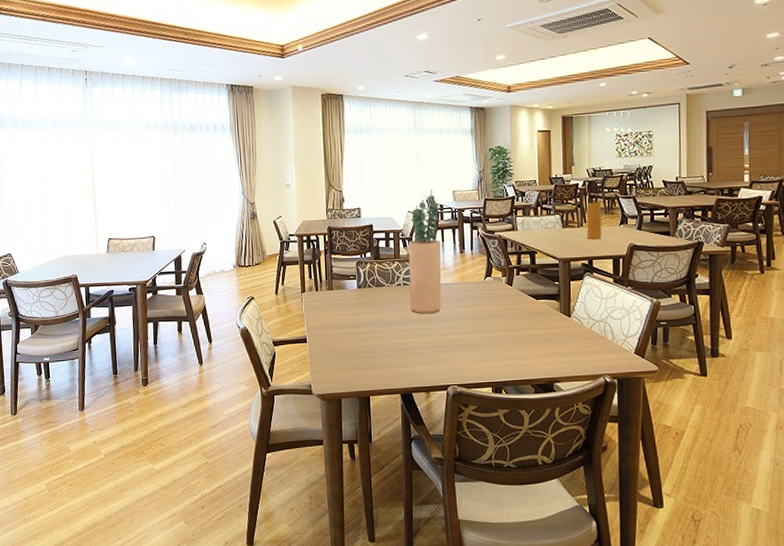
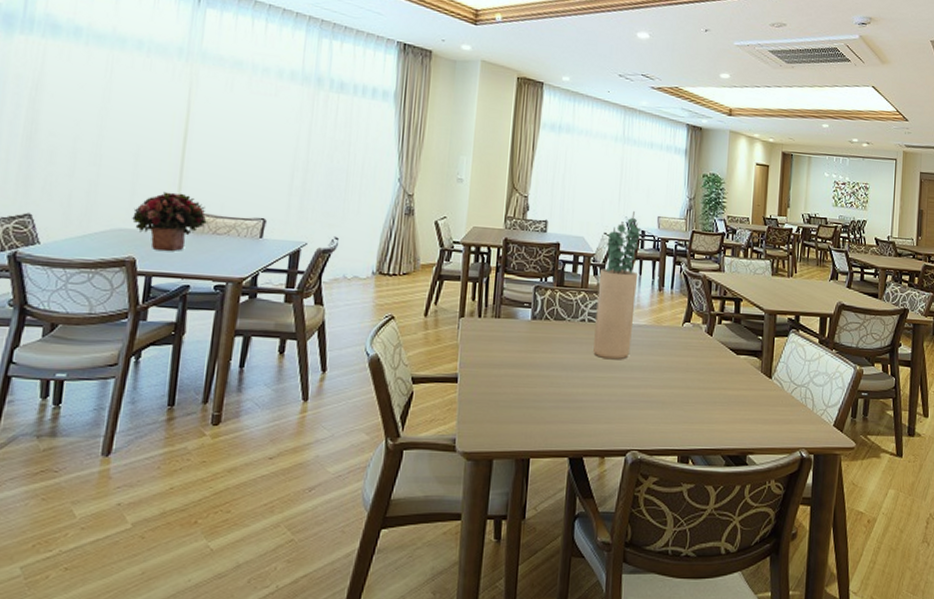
bouquet: none [70,225,117,268] -> present [132,191,207,251]
vase: present [583,172,611,240] -> none [795,219,826,293]

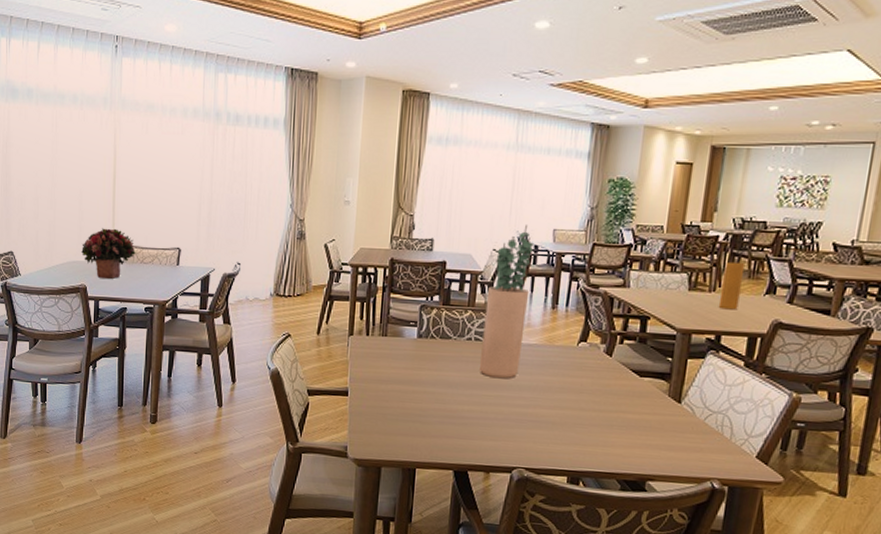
vase: none [795,219,826,293] -> present [718,224,765,310]

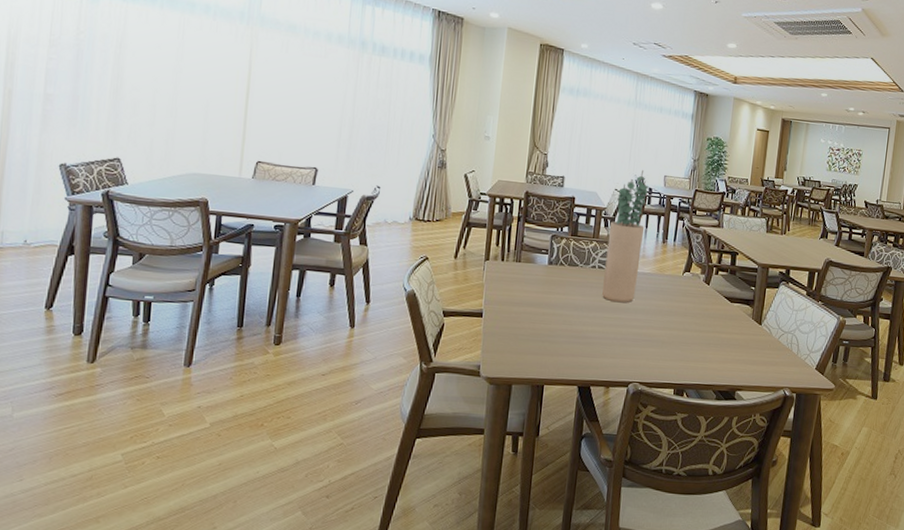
bouquet: present [81,228,136,279] -> none [204,141,268,194]
vase: present [718,224,765,310] -> none [788,181,819,250]

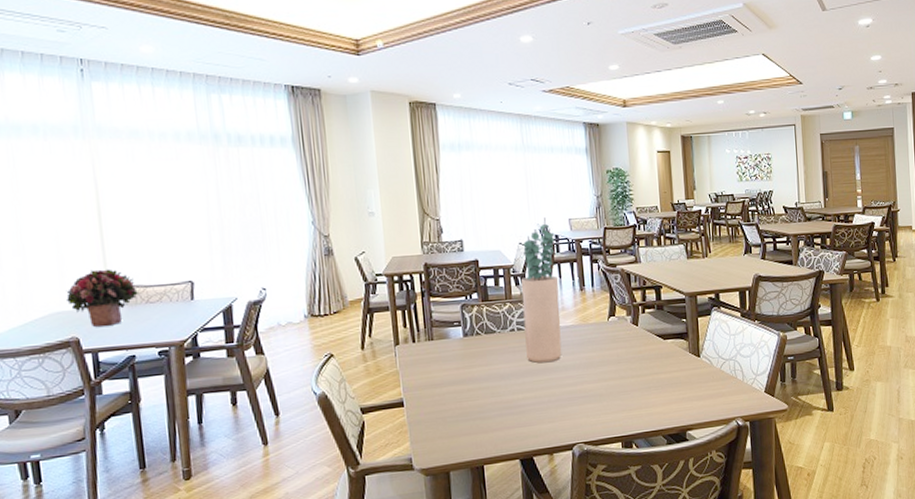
bouquet: none [204,141,268,194] -> present [66,269,138,327]

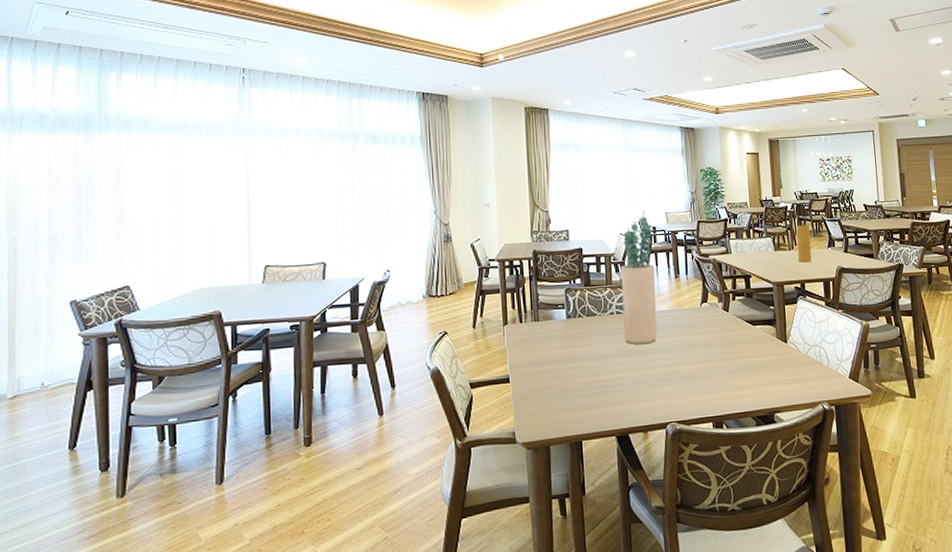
bouquet: present [66,269,138,327] -> none [213,250,276,302]
vase: none [706,197,733,271] -> present [792,195,817,263]

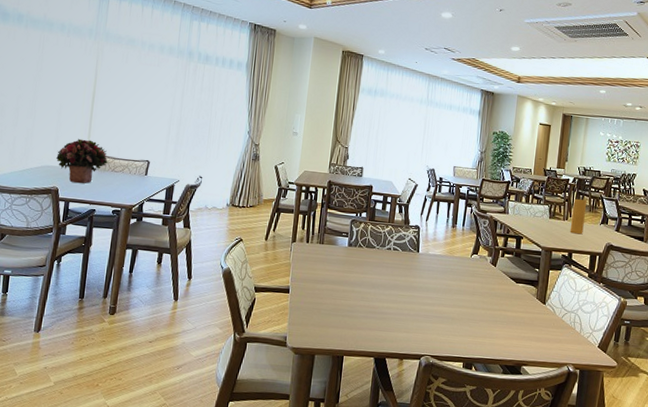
bouquet: none [213,250,276,302] -> present [56,138,108,184]
vase: present [620,211,658,345] -> none [397,161,440,282]

